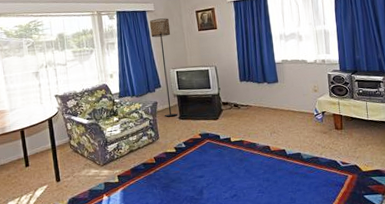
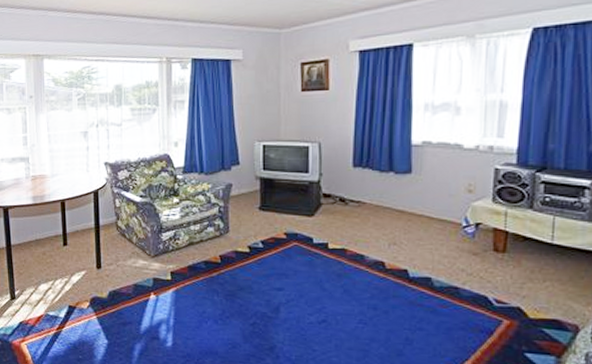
floor lamp: present [149,18,177,117] -> none [234,70,262,205]

